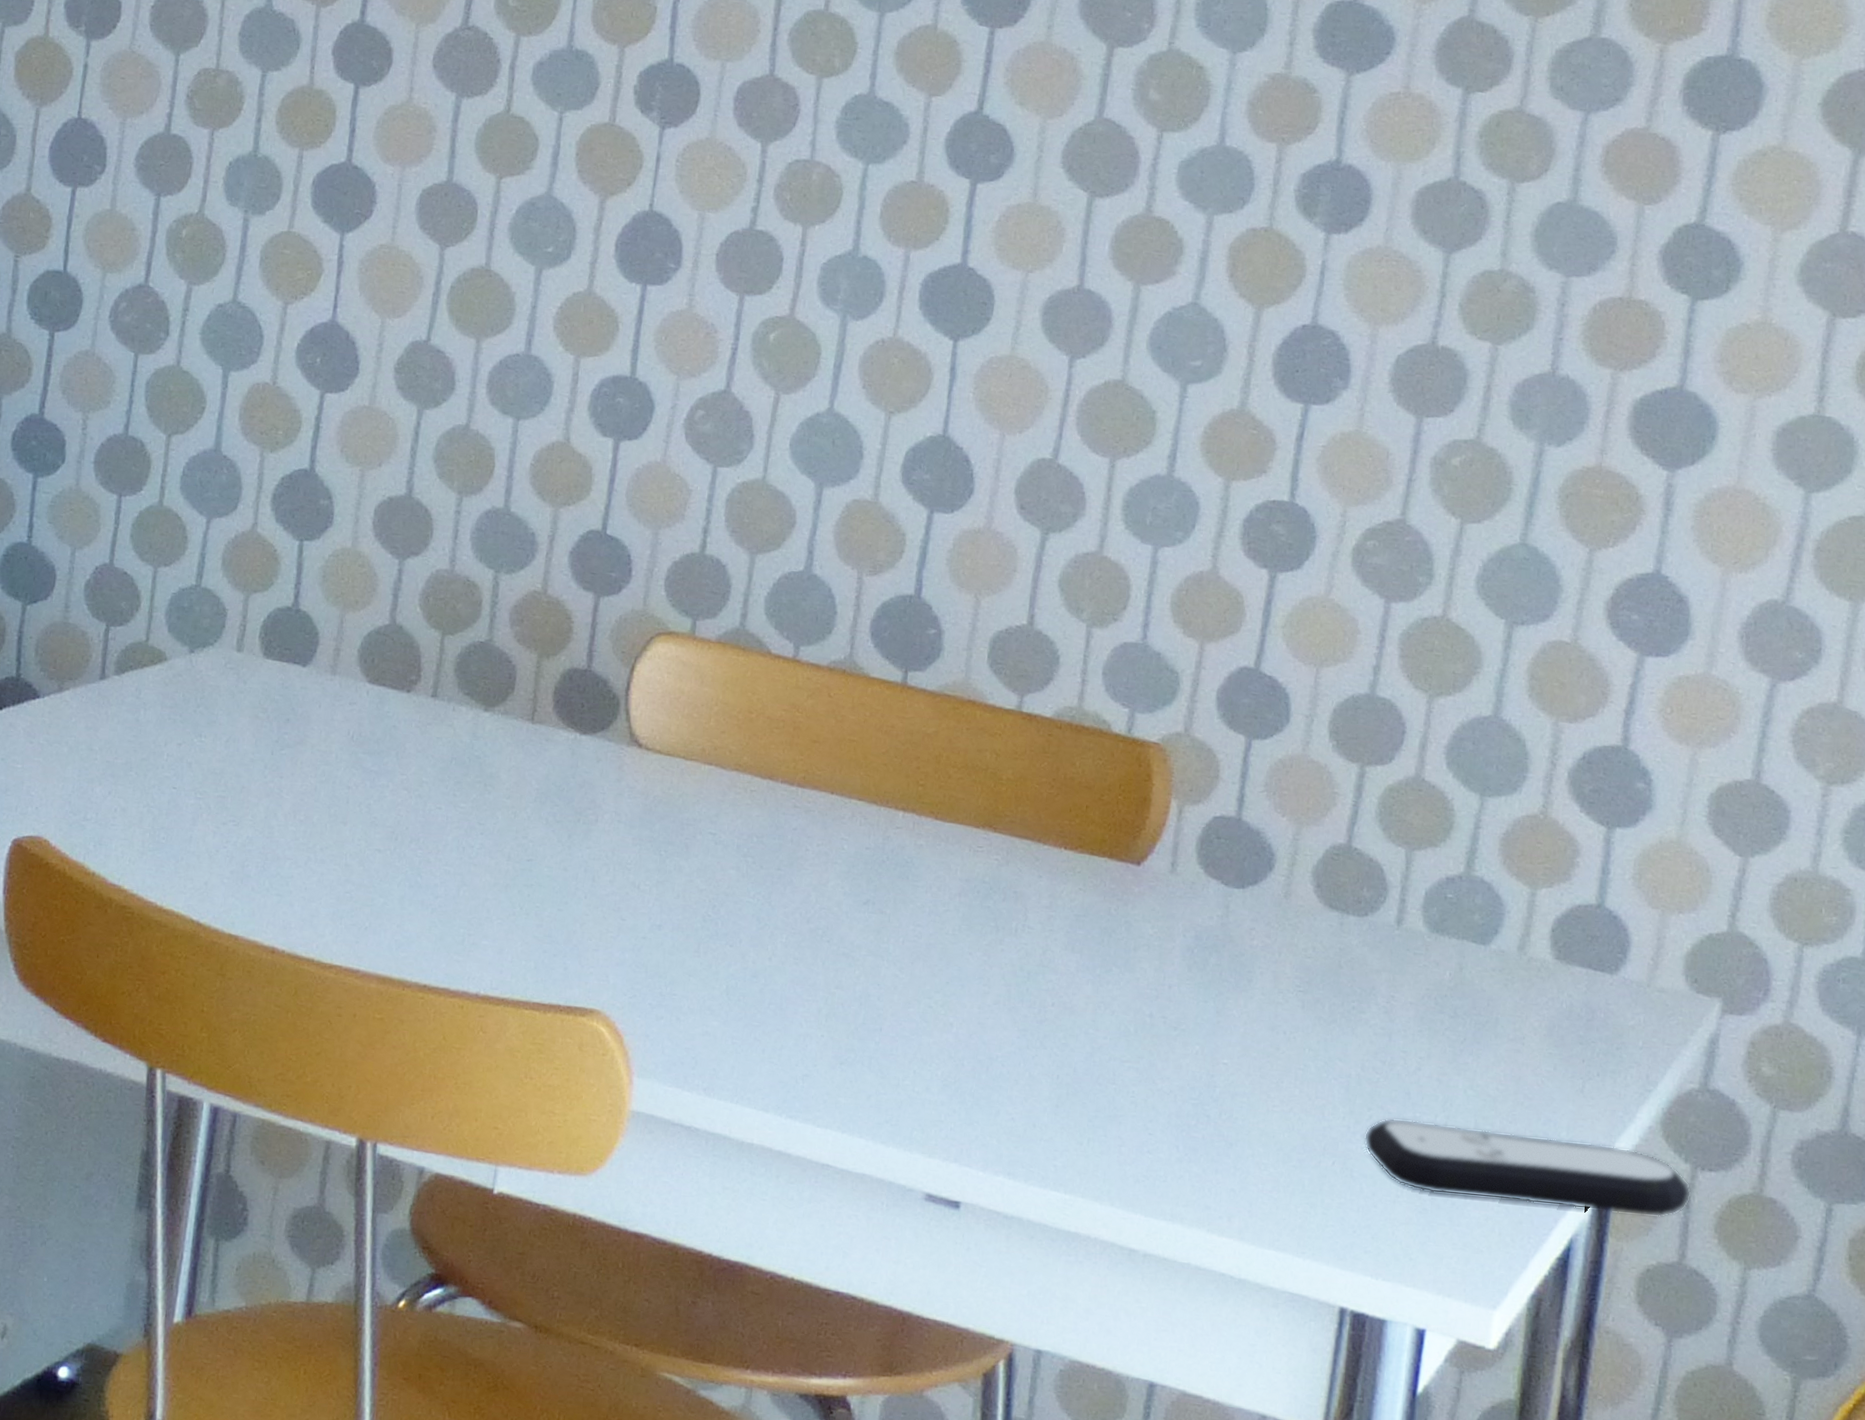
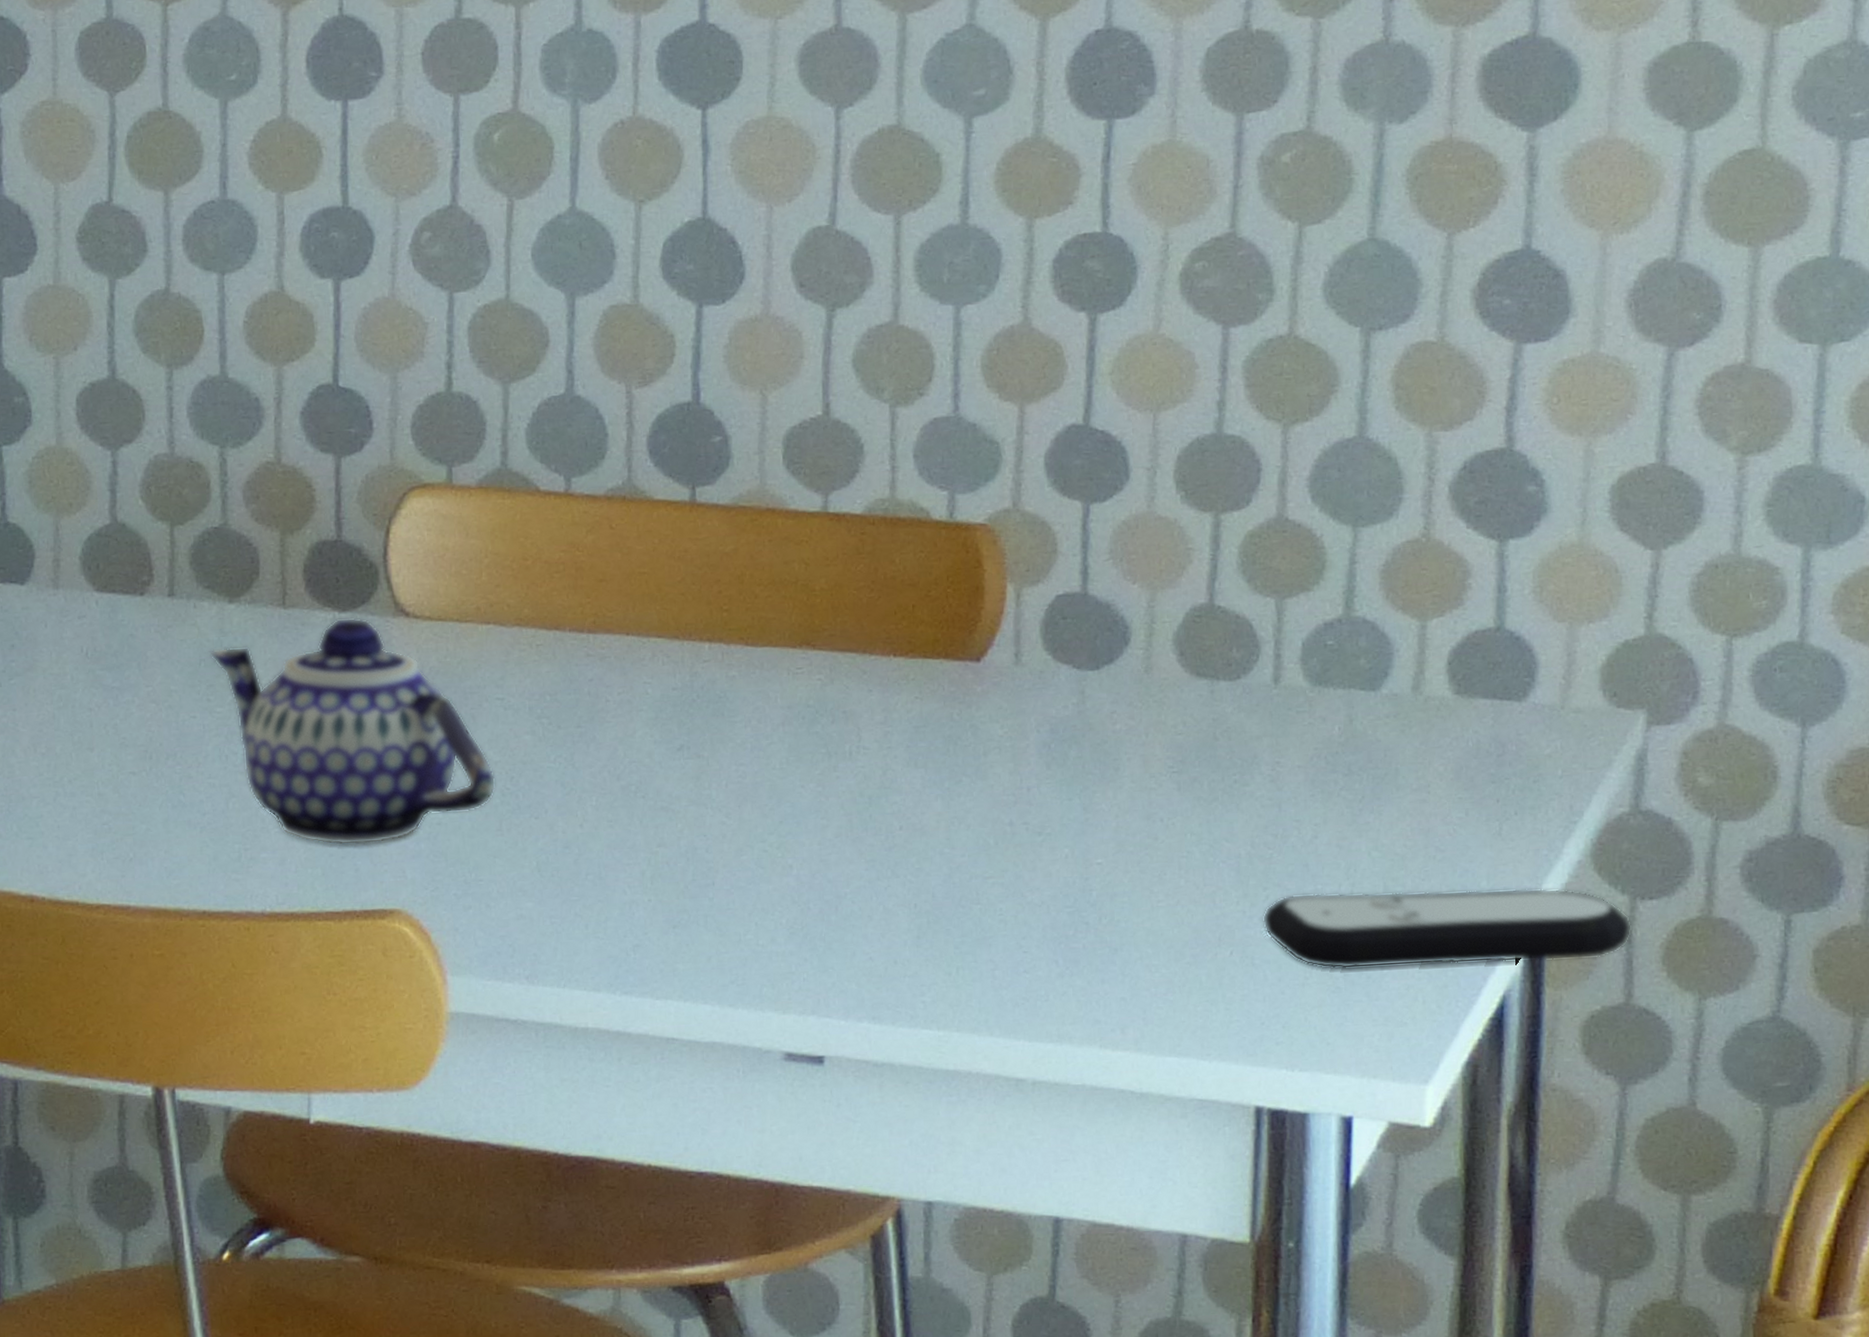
teapot: none [461,739,700,948] -> present [209,617,496,846]

